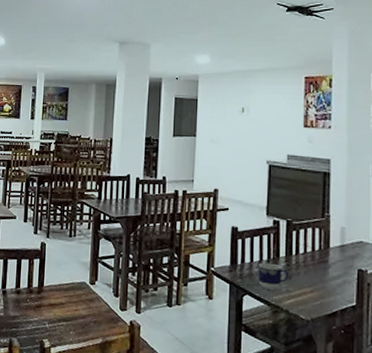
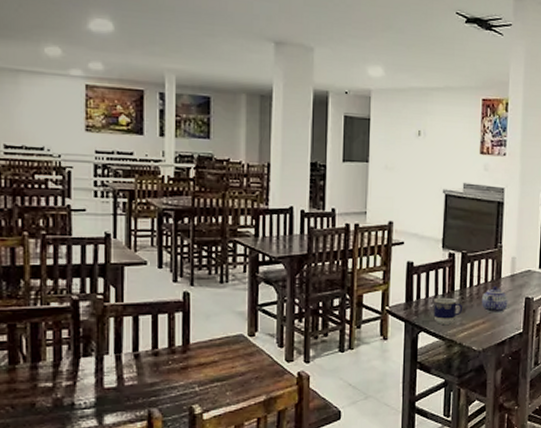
teapot: none [309,255,338,284] -> present [482,285,508,314]

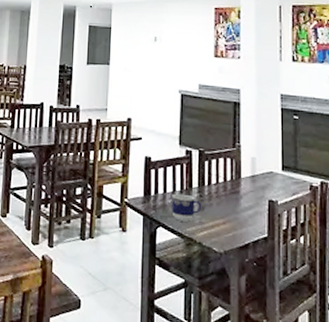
teapot: present [482,285,508,314] -> none [222,185,250,215]

